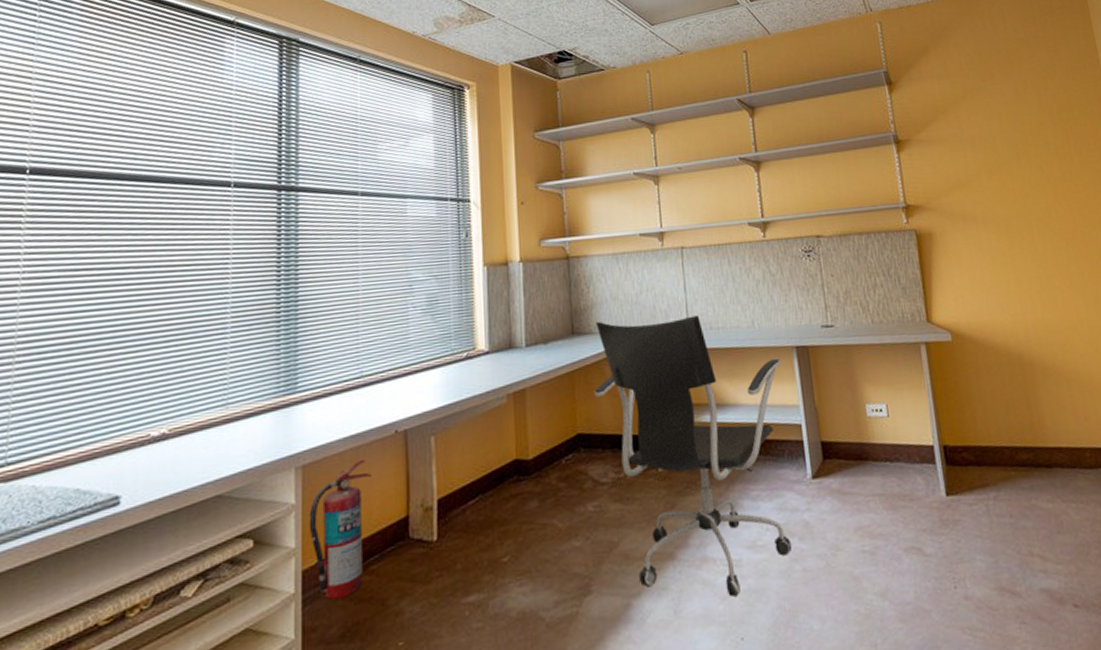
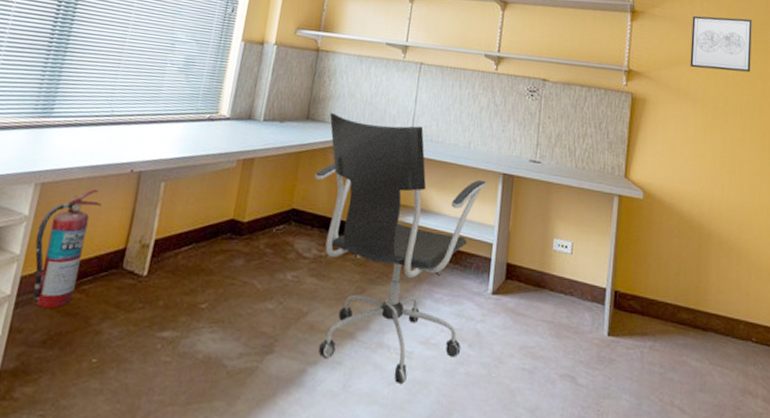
wall art: none [962,122,1038,188] -> present [690,15,752,73]

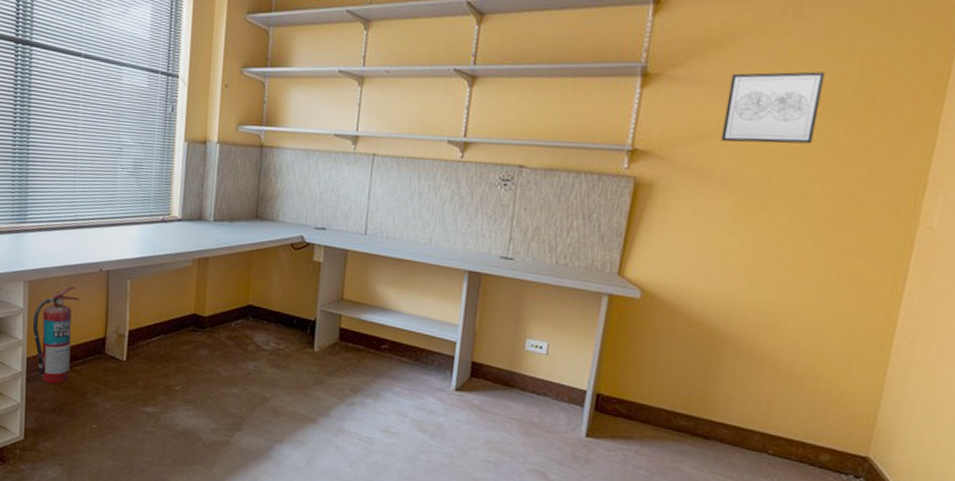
office chair: present [315,113,487,384] -> none [268,212,450,465]

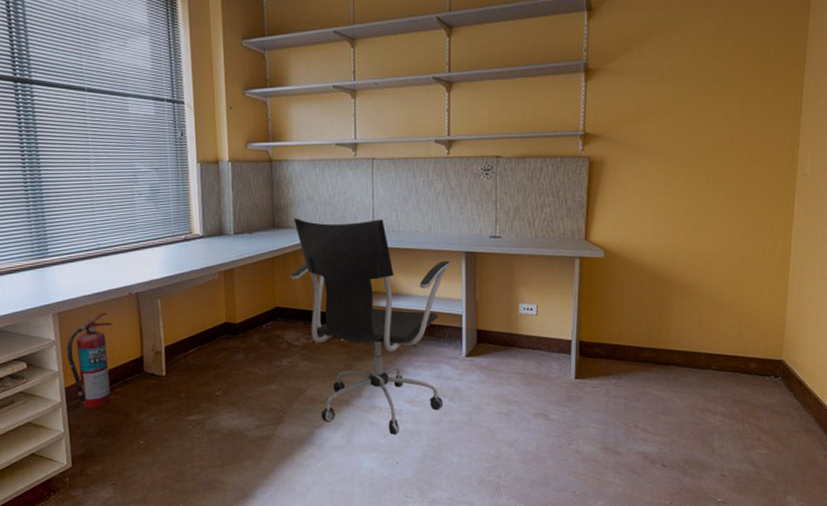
office chair: none [268,212,450,465] -> present [291,219,451,434]
wall art: present [720,71,825,144] -> none [650,58,720,121]

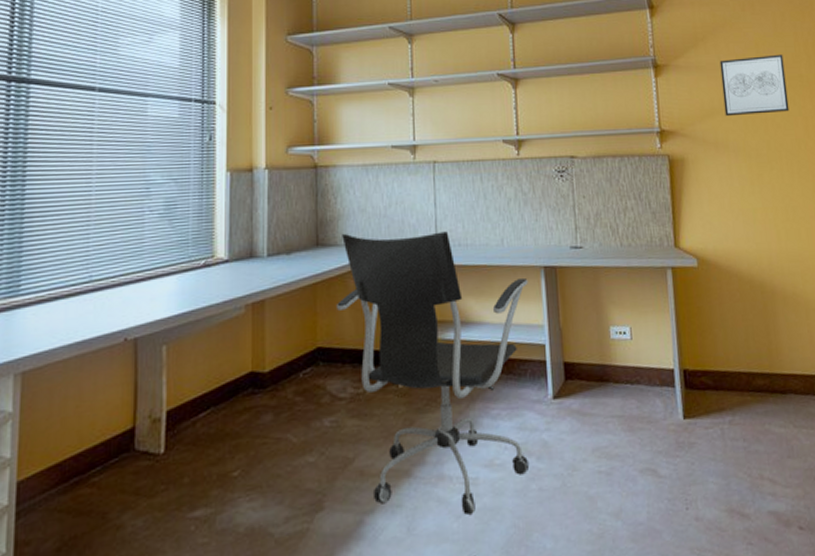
fire extinguisher: present [66,313,112,409] -> none [26,368,97,512]
wall art: none [650,58,720,121] -> present [719,54,790,117]

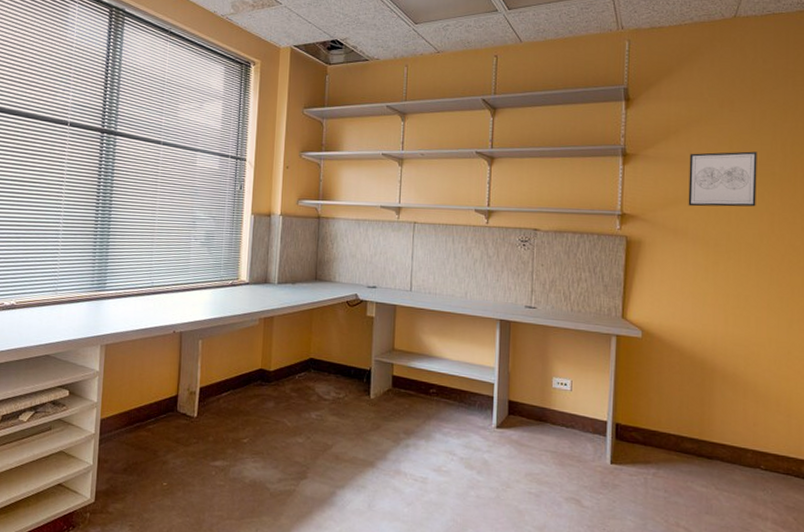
office chair: present [337,231,530,515] -> none [327,274,485,504]

